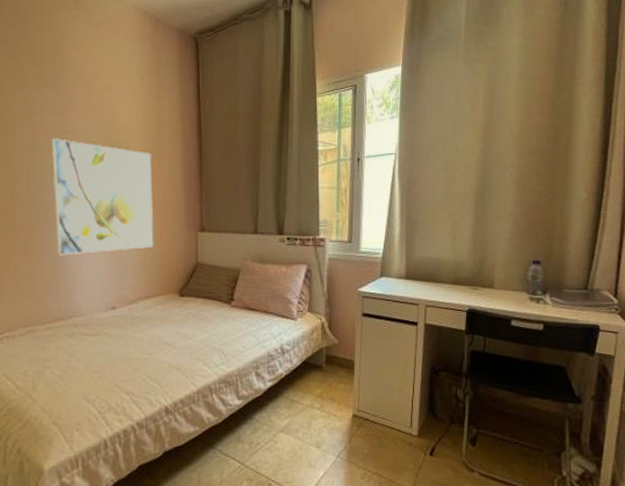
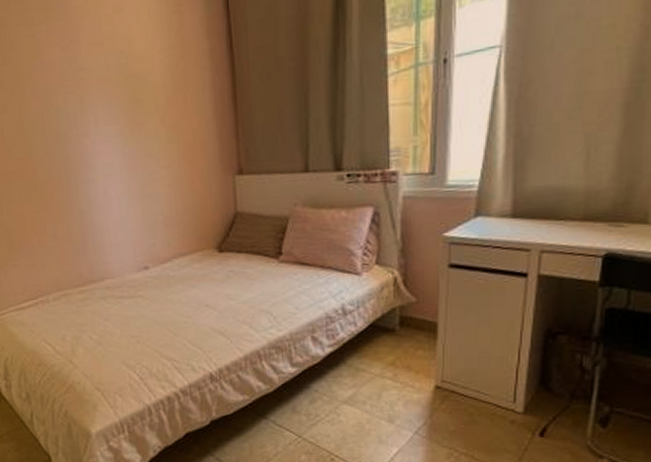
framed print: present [52,138,153,256] -> none [64,79,184,213]

